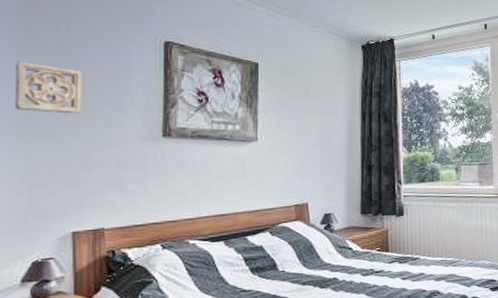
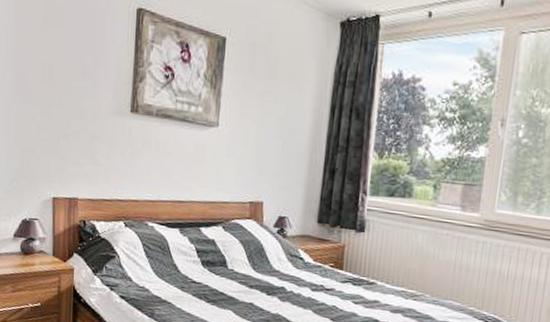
wall ornament: present [15,61,83,114] -> none [11,23,65,81]

